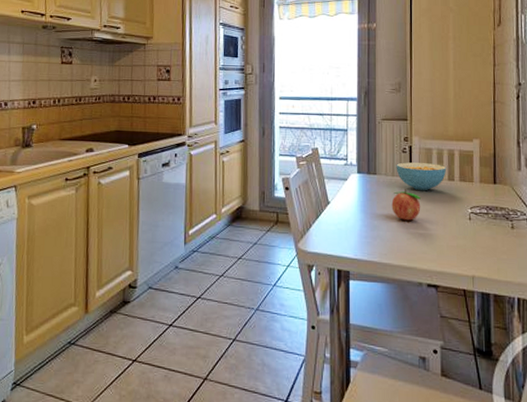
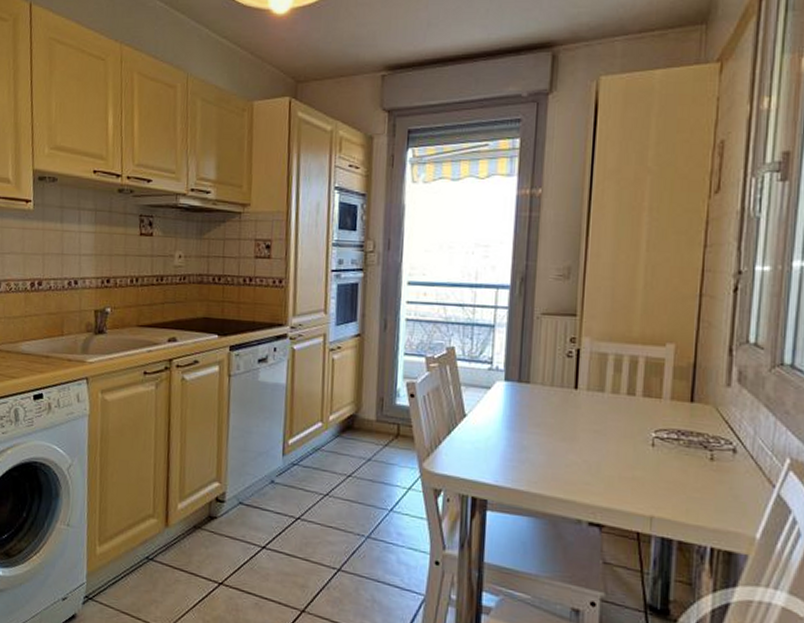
fruit: present [391,188,421,221] -> none [547,402,588,443]
cereal bowl: present [396,162,447,191] -> none [556,369,627,407]

